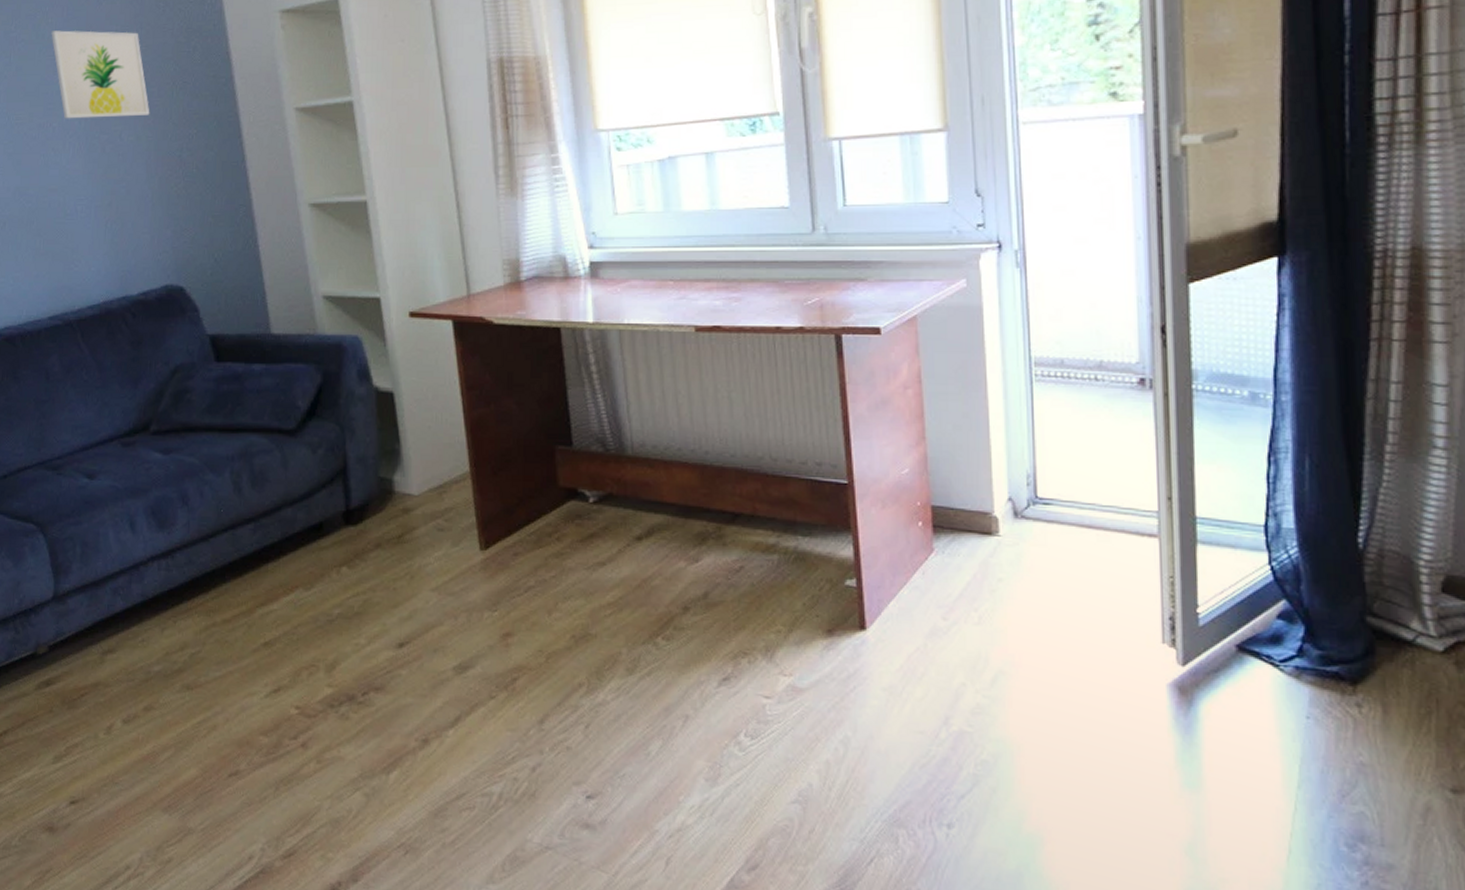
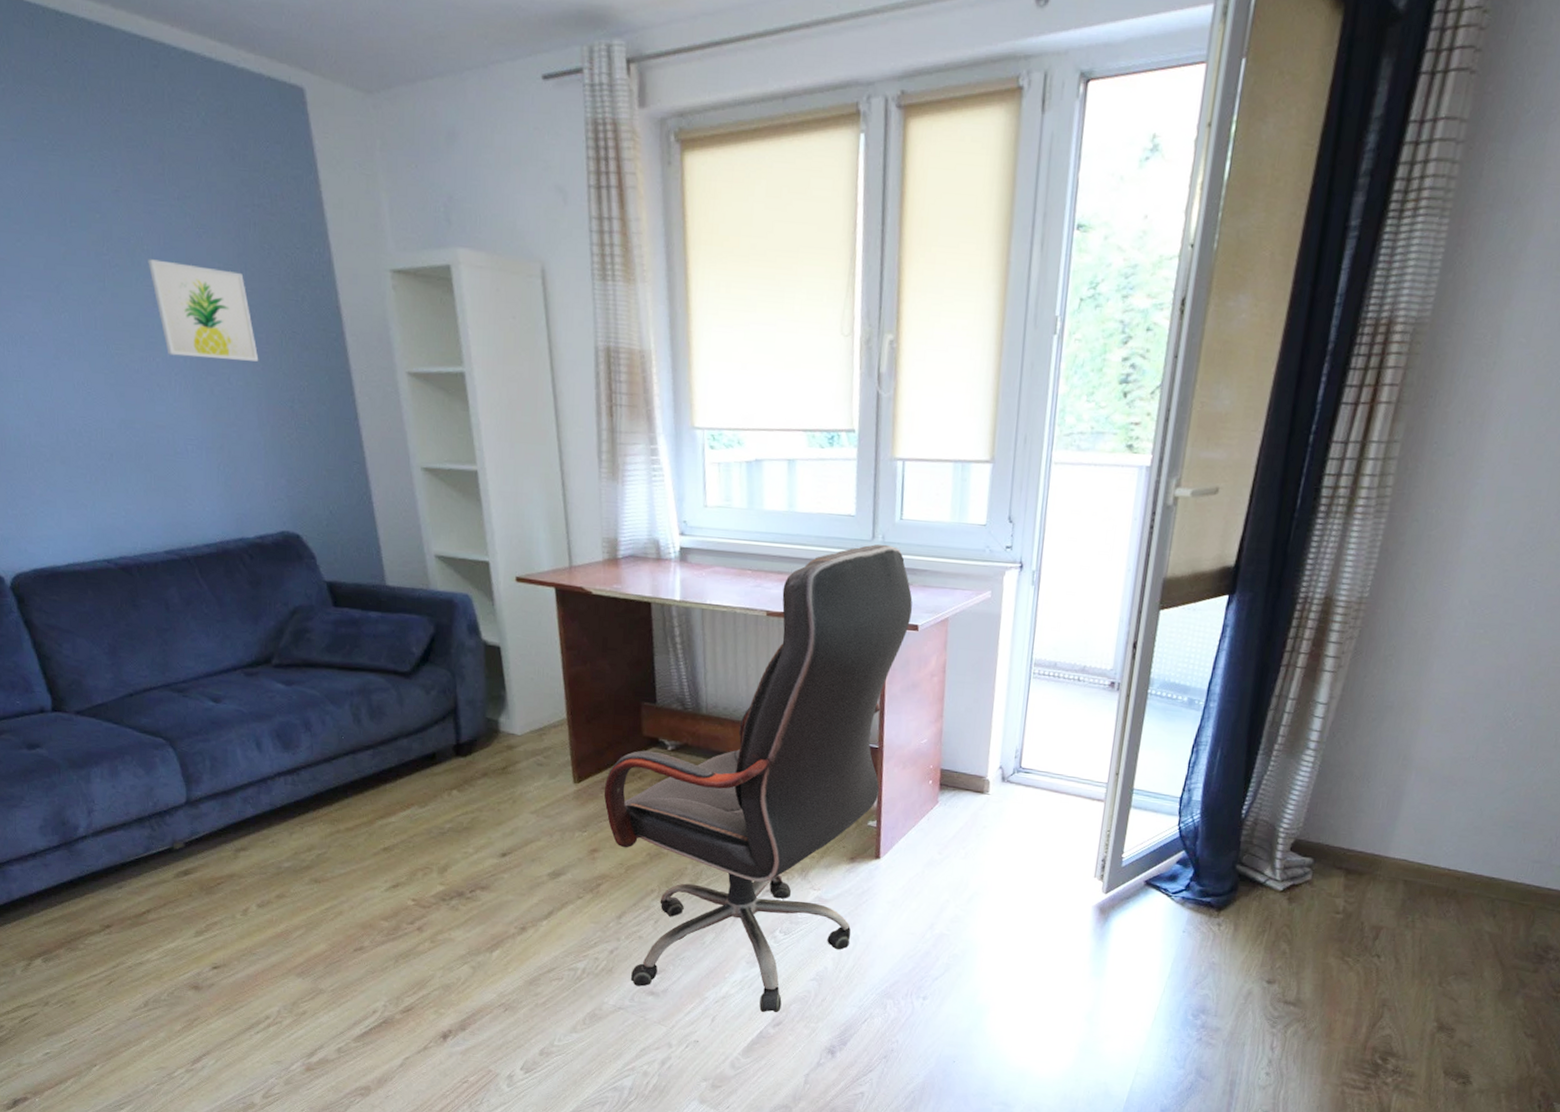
office chair: none [516,236,870,850] -> present [603,544,913,1012]

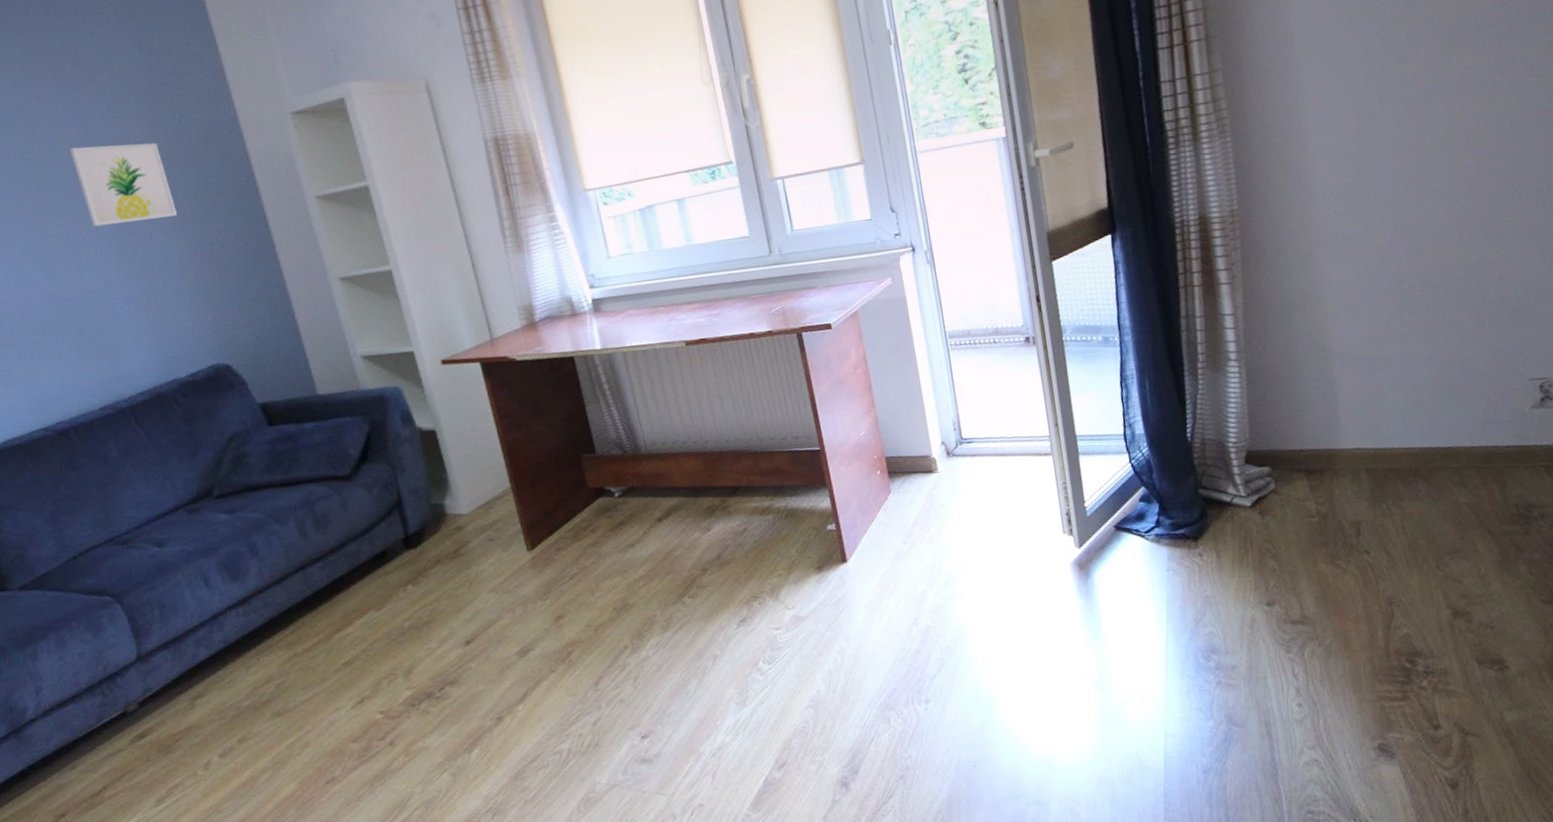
office chair: present [603,544,913,1012] -> none [558,256,837,756]

